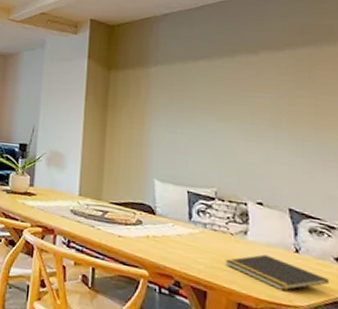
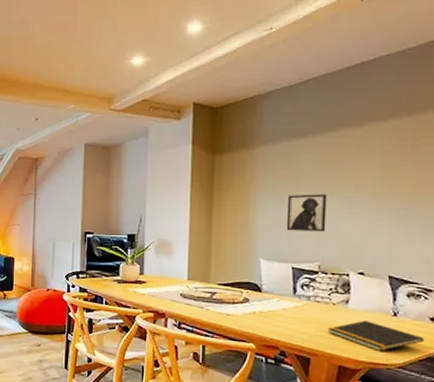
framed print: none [181,116,223,157] -> present [286,194,327,232]

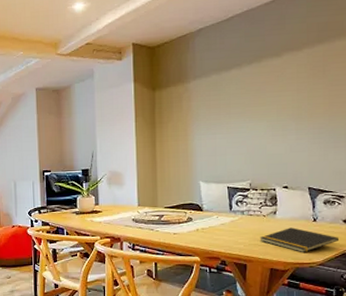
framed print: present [286,194,327,232] -> none [220,119,254,155]

